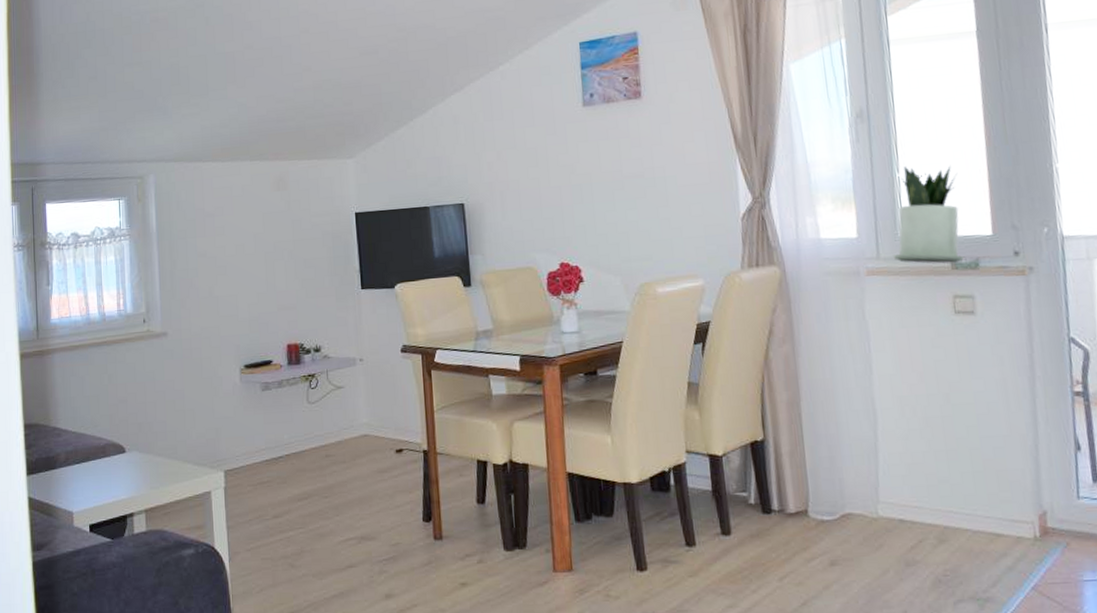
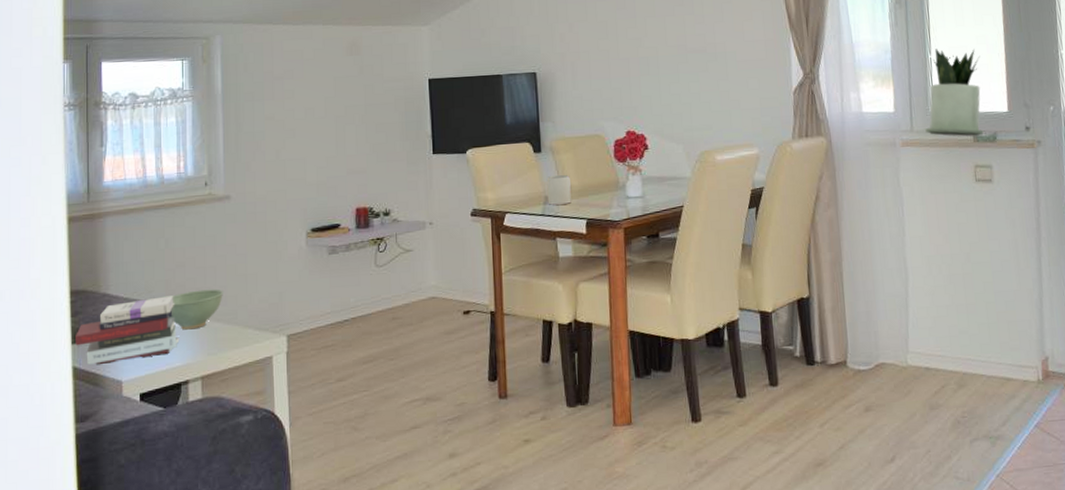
books: none [30,430,124,496] -> present [75,296,180,365]
bowl: none [113,424,163,464] -> present [168,289,223,330]
mug: none [477,309,504,342] -> present [546,175,572,206]

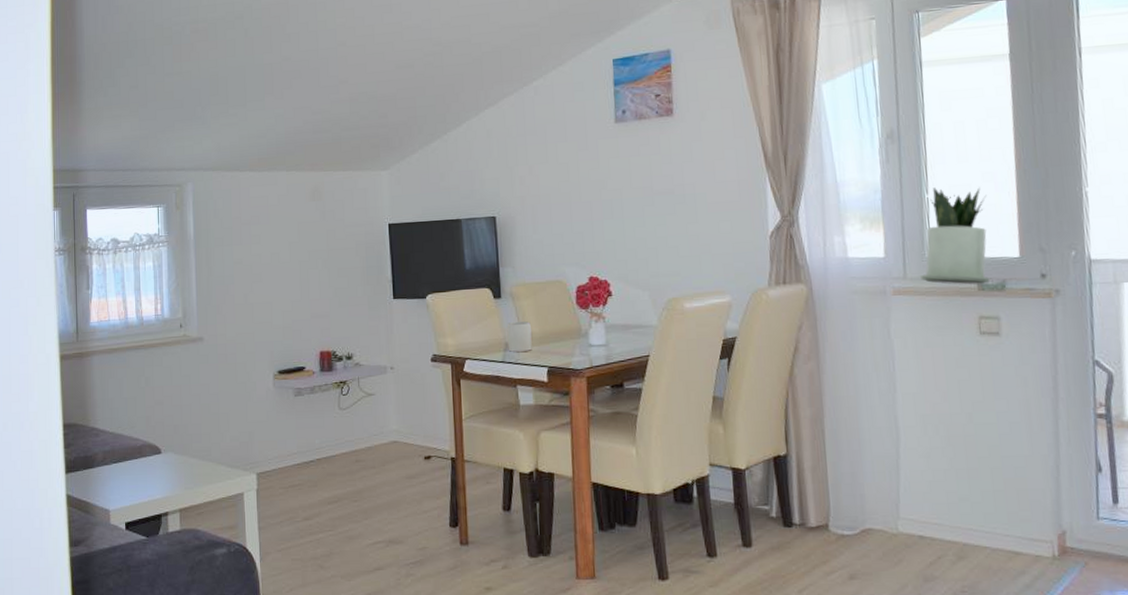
books: present [75,296,180,365] -> none [69,431,160,493]
bowl: present [168,289,223,330] -> none [149,426,198,464]

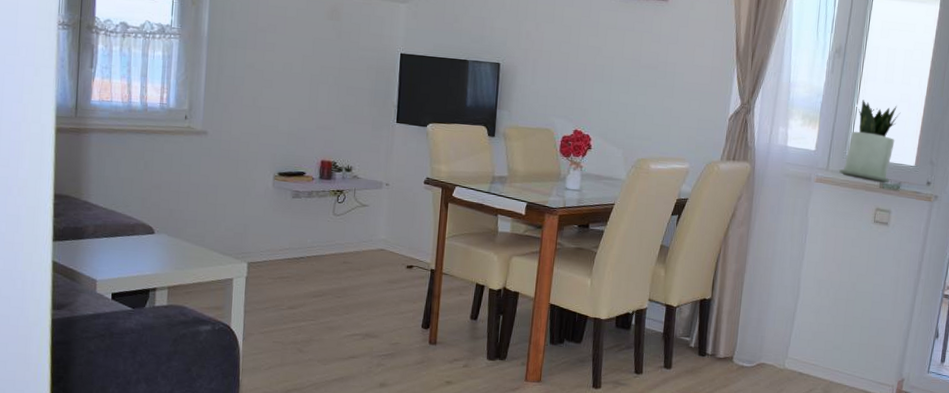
mug: present [507,321,533,353] -> none [494,159,518,187]

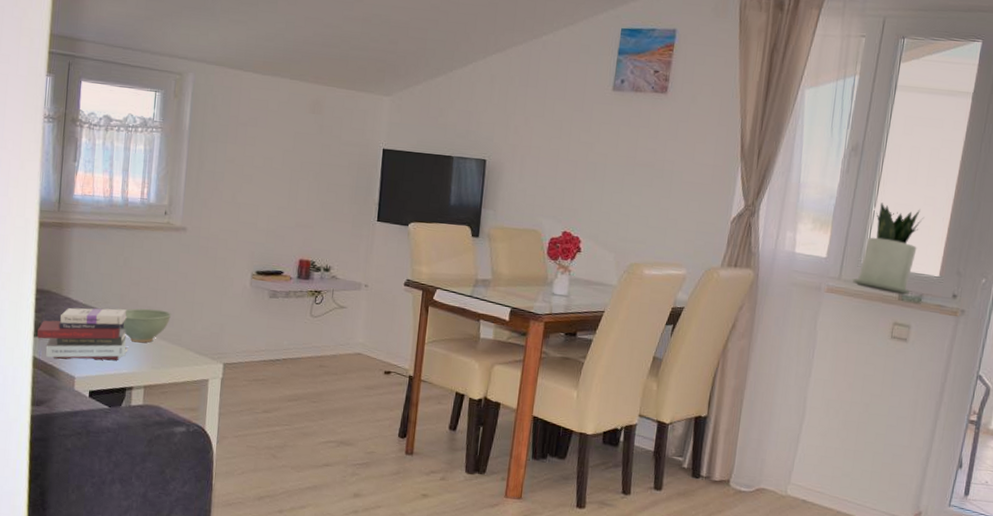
books: none [56,212,151,263] -> present [37,307,129,360]
bowl: none [142,211,194,245] -> present [120,308,171,343]

